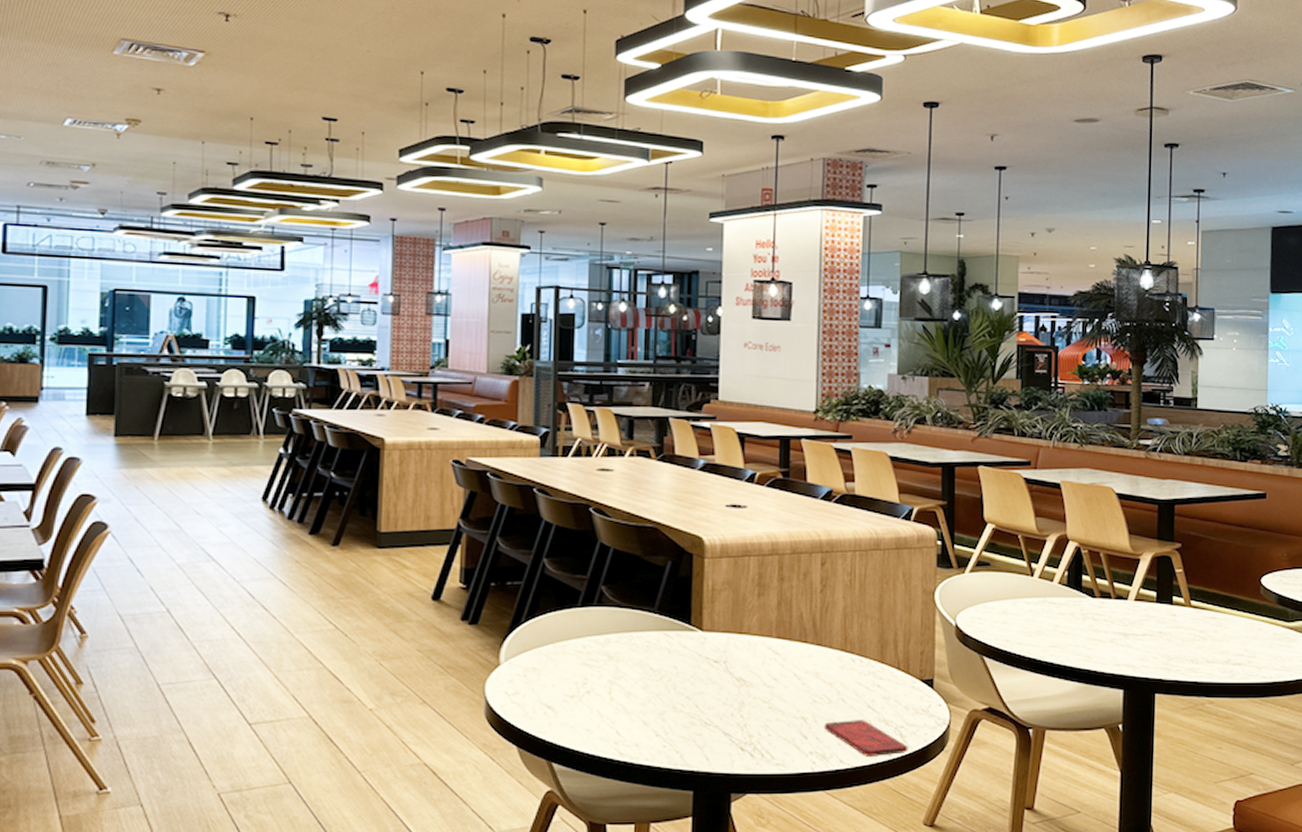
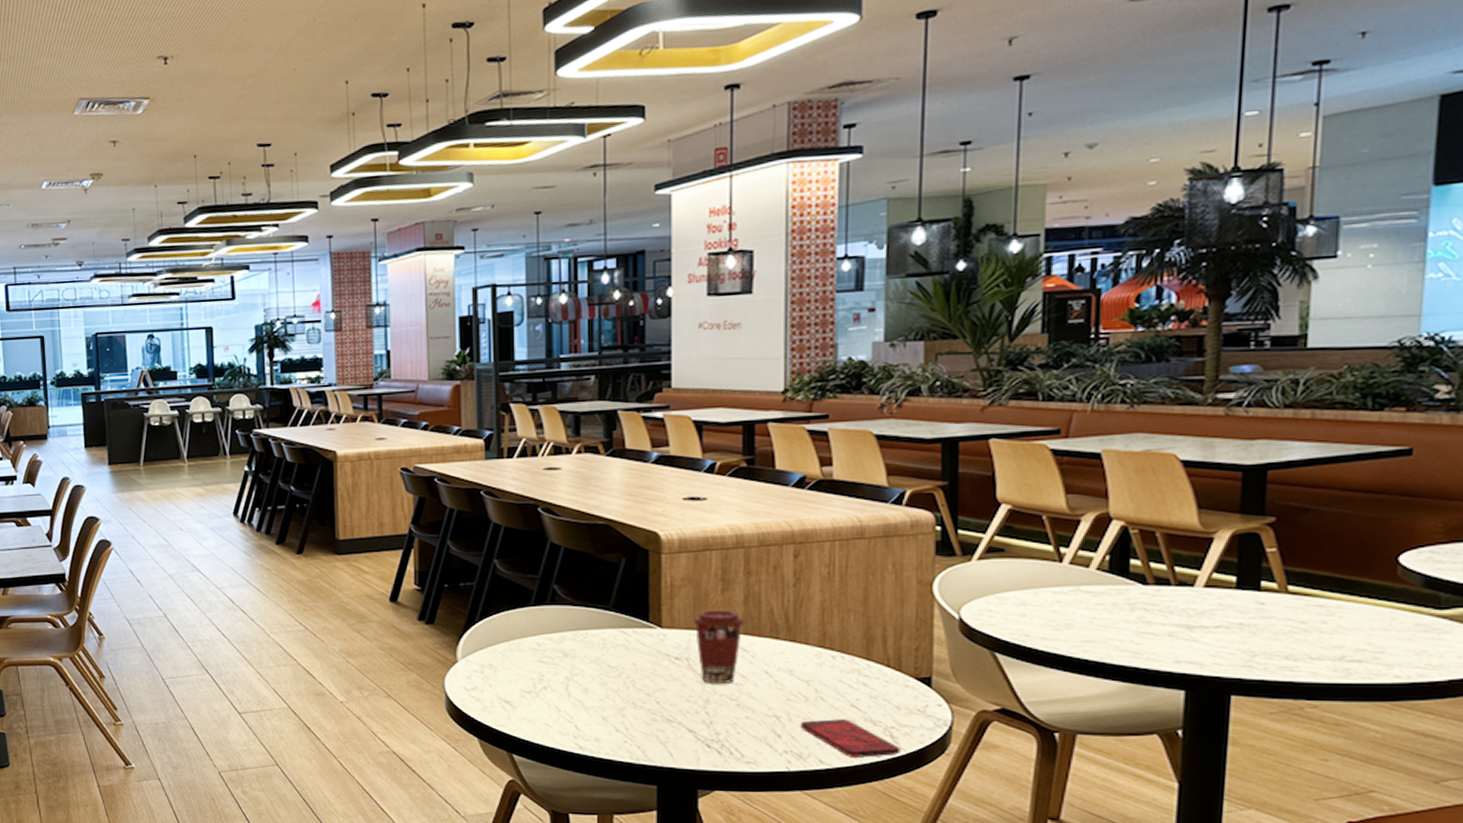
coffee cup: none [731,613,777,686] -> present [692,609,744,683]

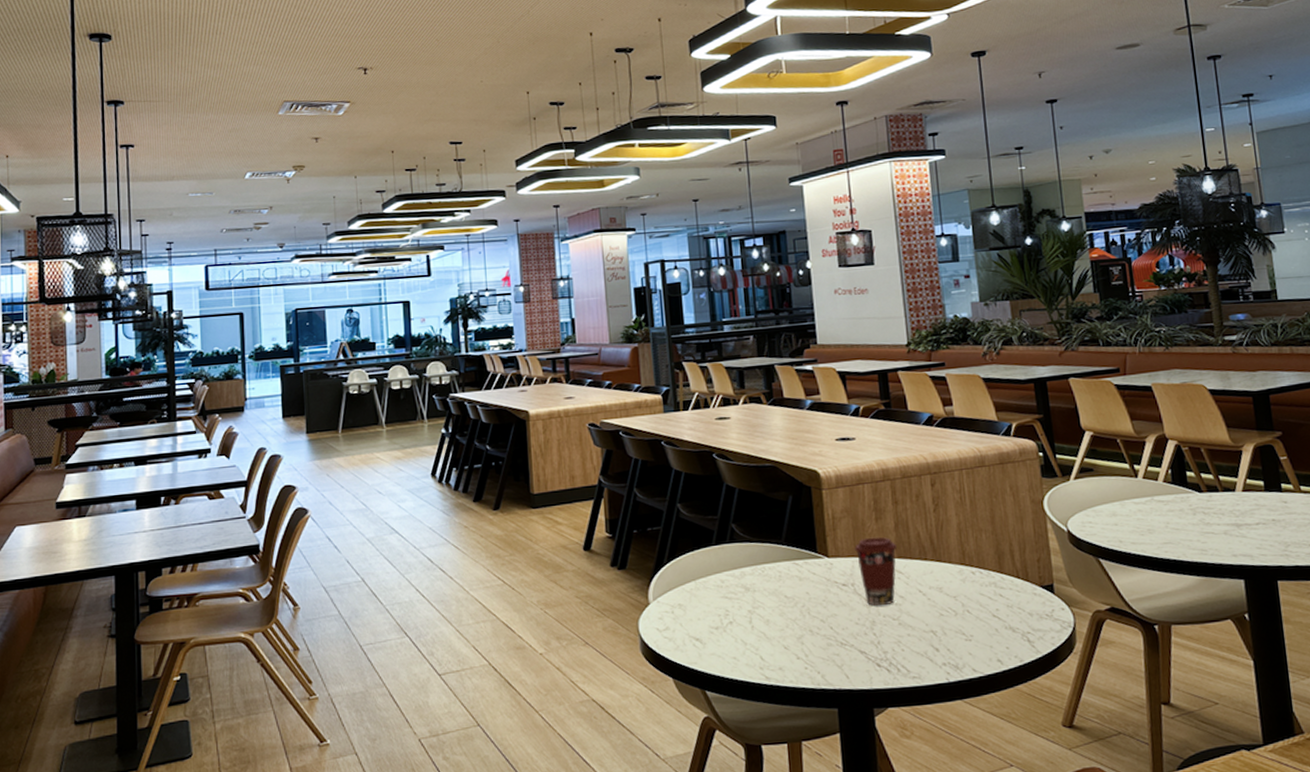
smartphone: present [800,719,901,757] -> none [953,629,1038,664]

